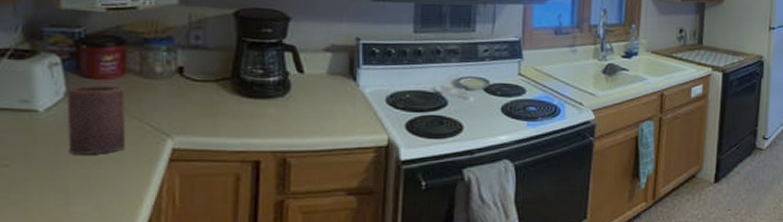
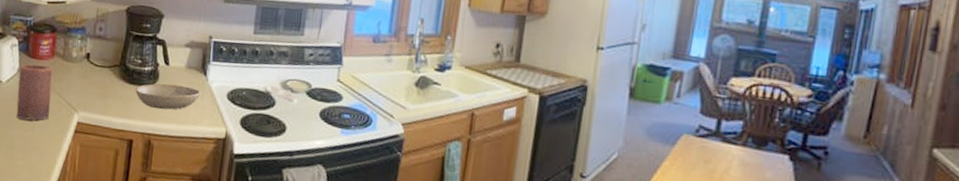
bowl: none [258,94,351,123] -> present [135,83,201,110]

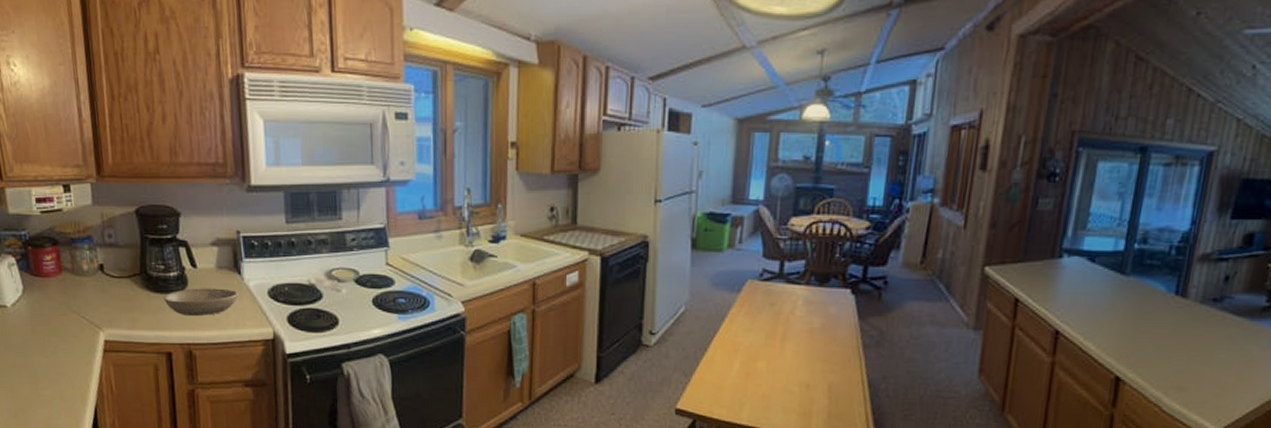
candle: present [16,64,53,121] -> none [23,282,72,345]

